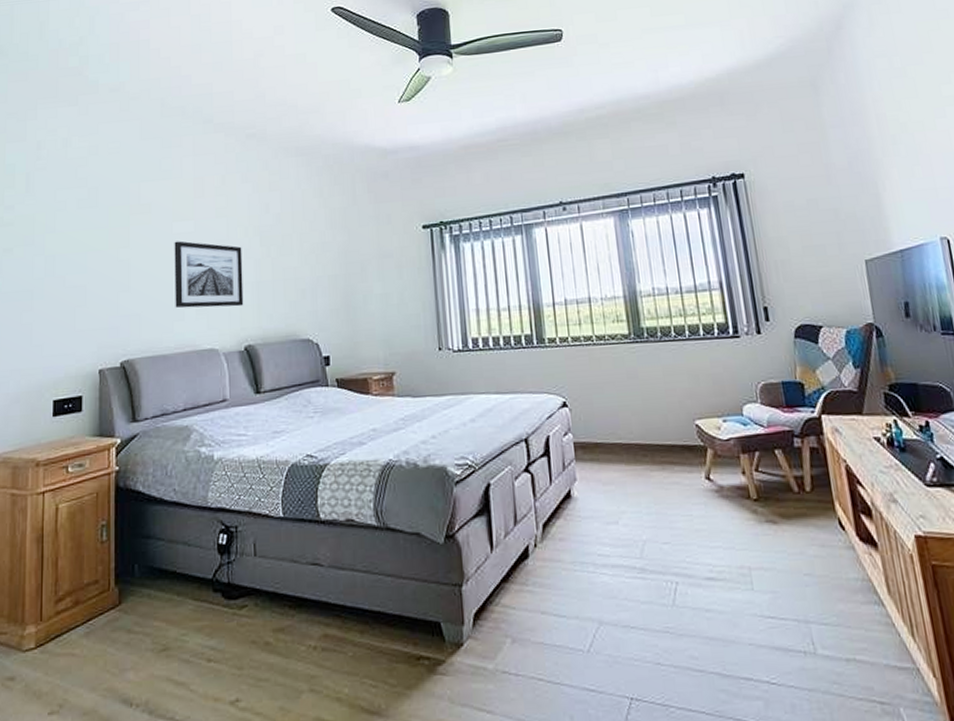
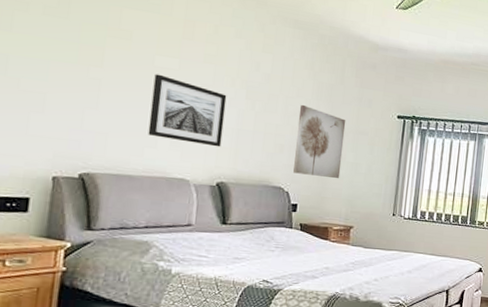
wall art: none [315,238,371,320] -> present [293,104,346,179]

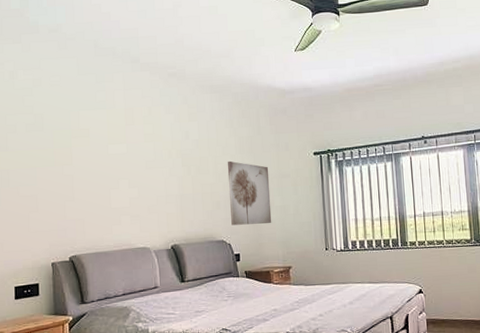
wall art: present [148,73,227,147] -> none [110,160,170,215]

